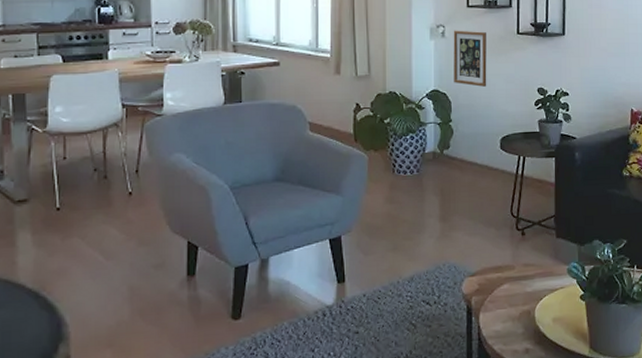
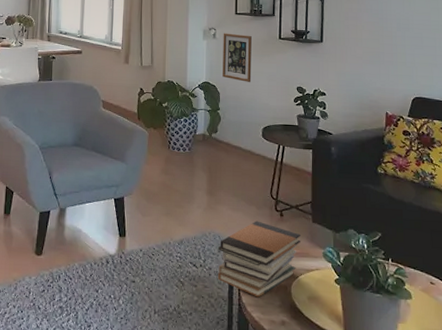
book stack: none [453,243,545,328] -> present [217,221,302,298]

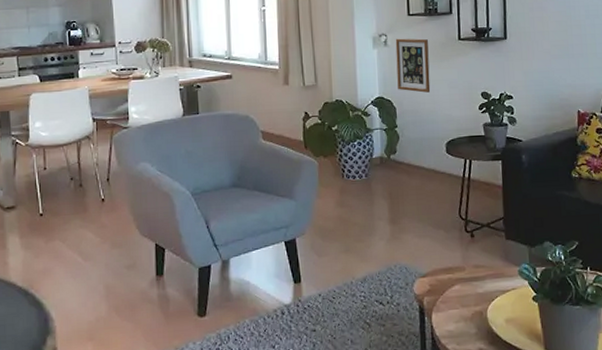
book stack: present [217,221,302,298] -> none [405,245,495,328]

